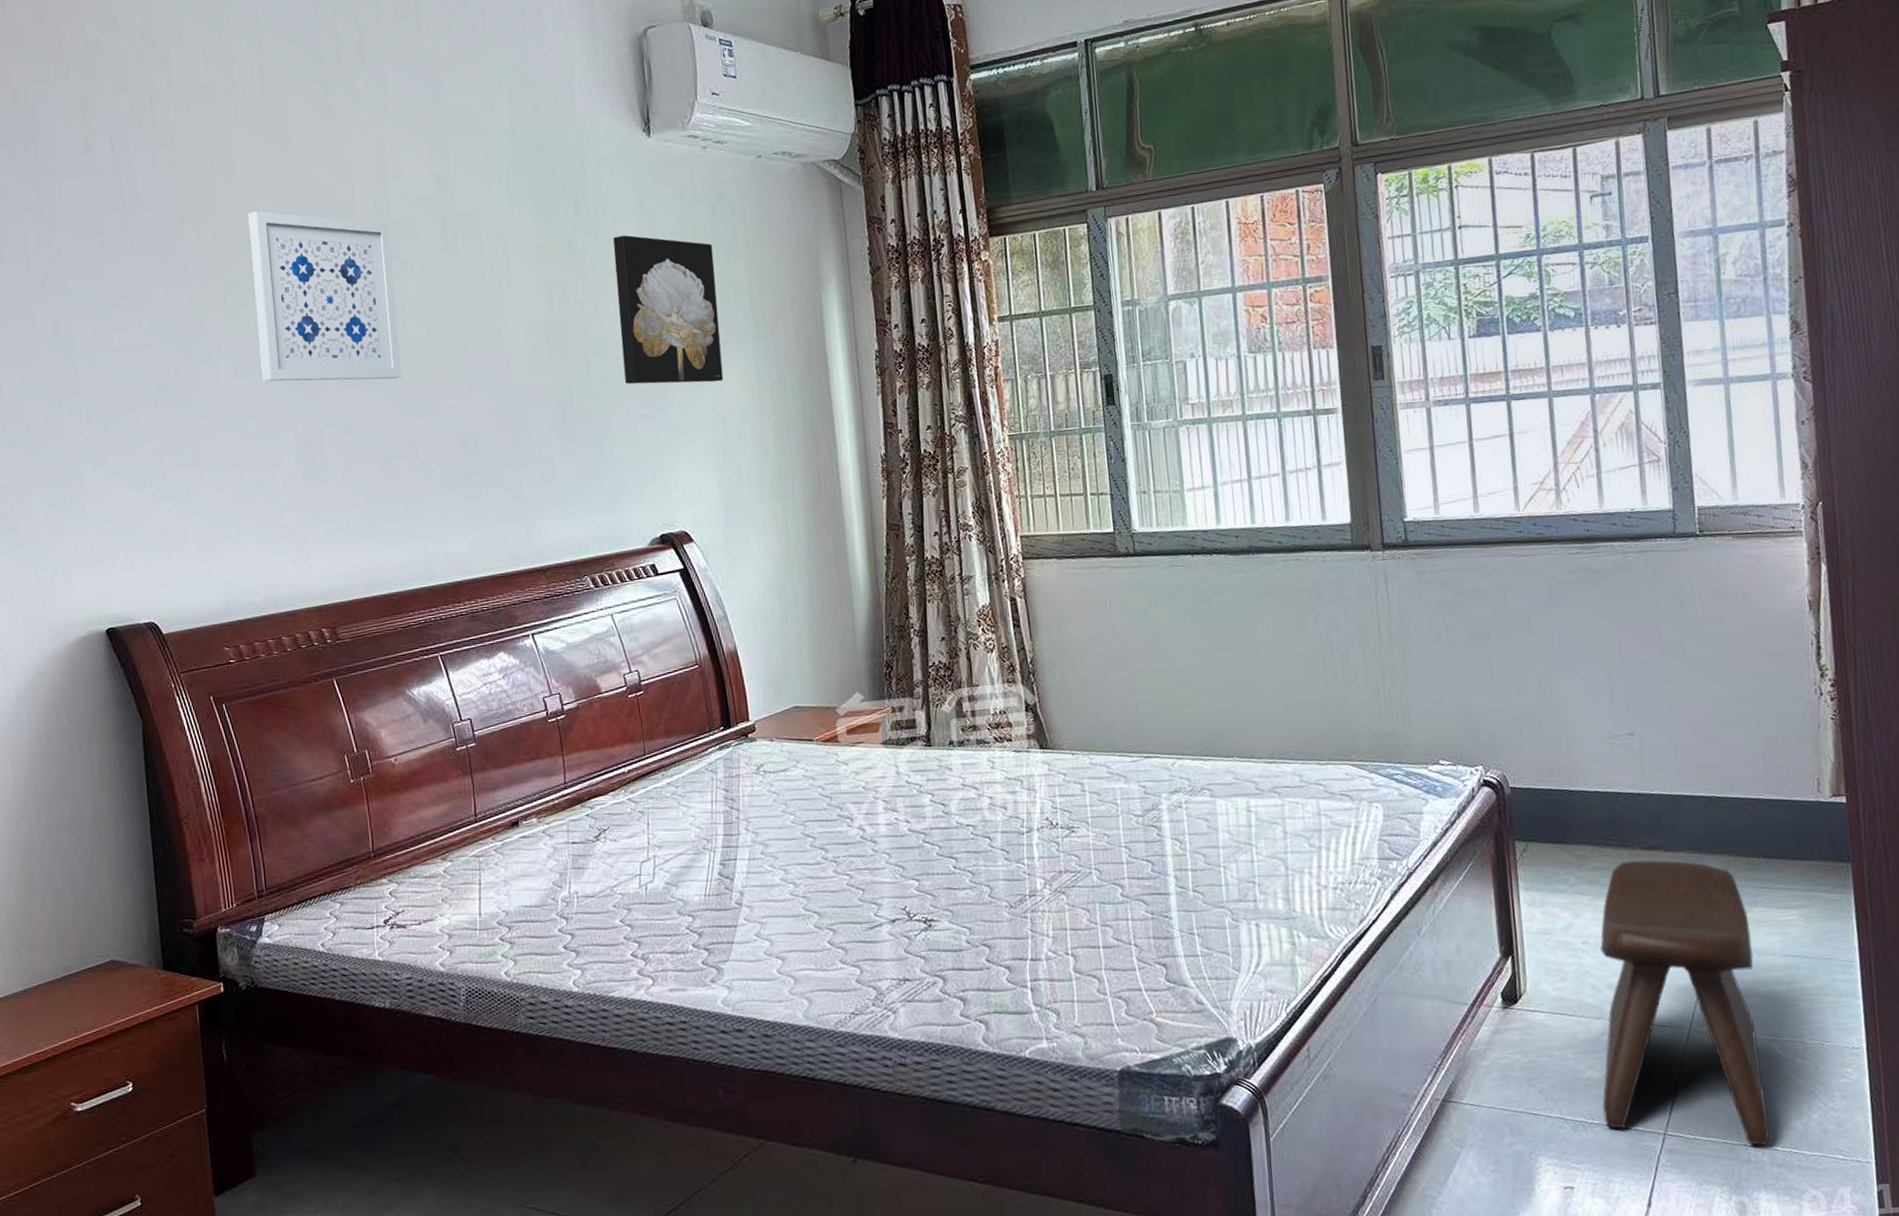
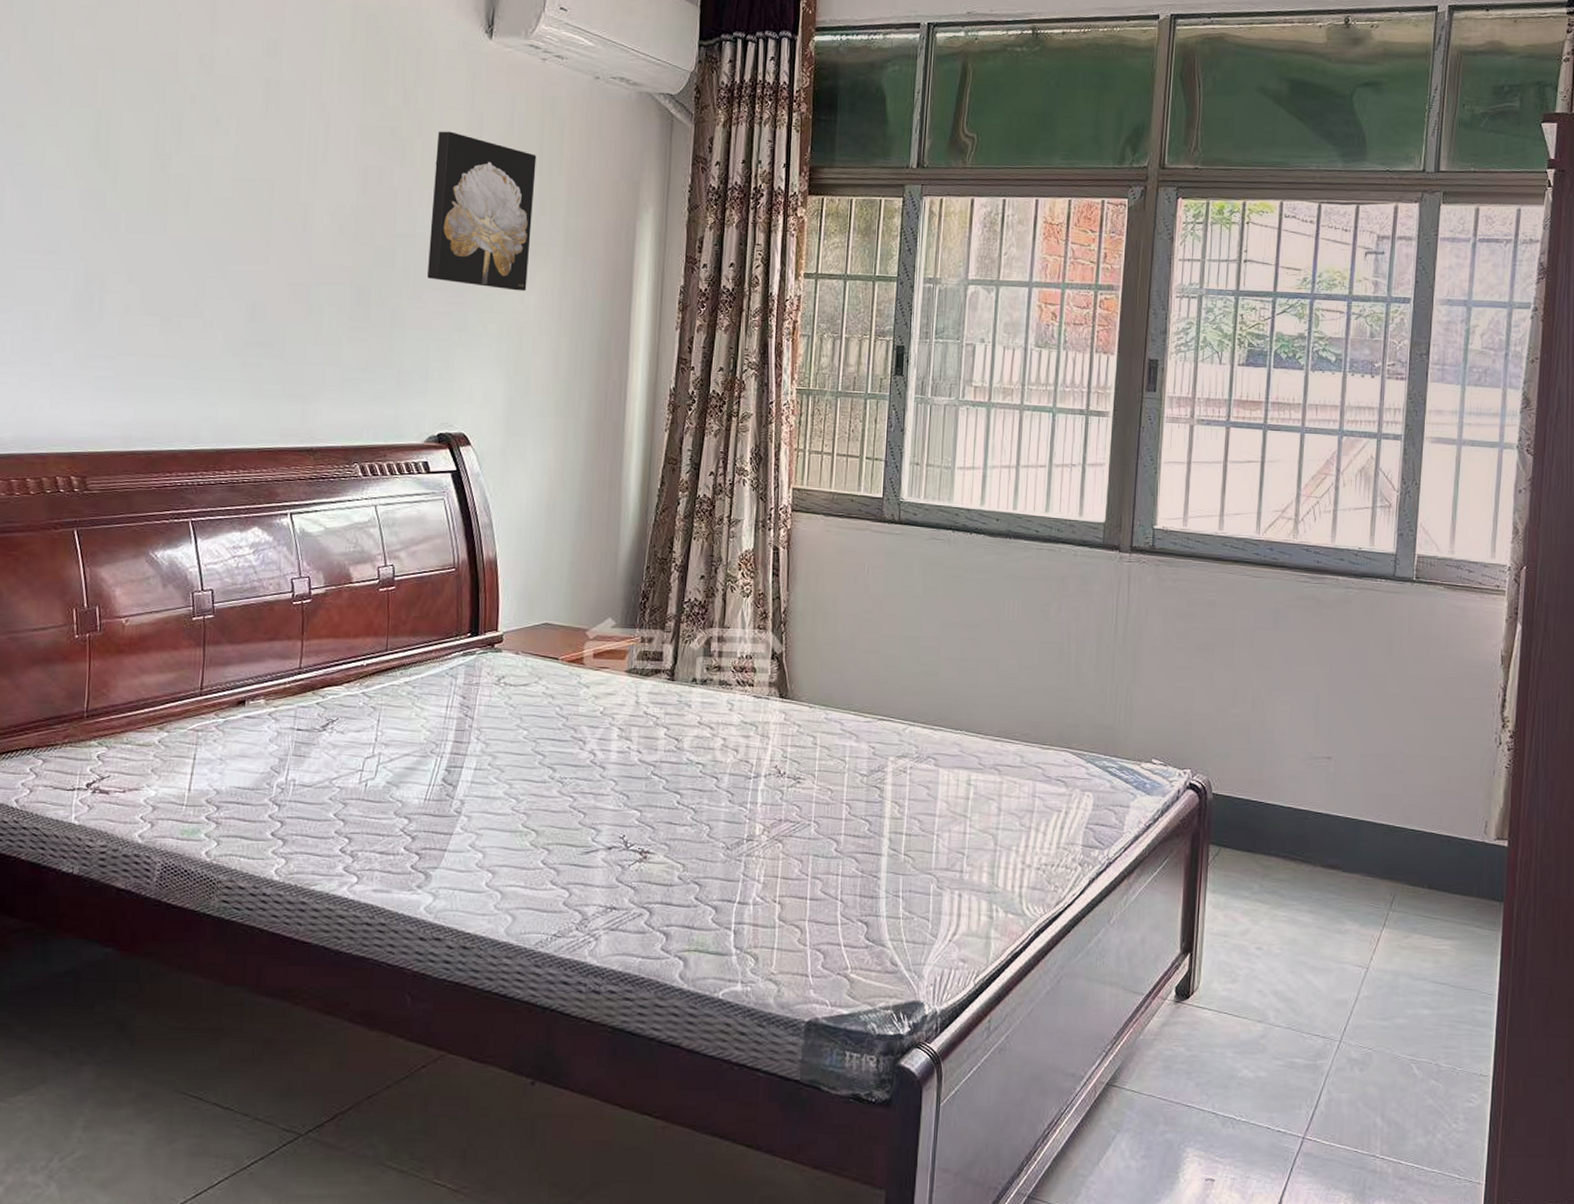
wall art: present [248,211,401,382] -> none [50,41,211,235]
stool: present [1600,860,1771,1147] -> none [1251,876,1407,1159]

